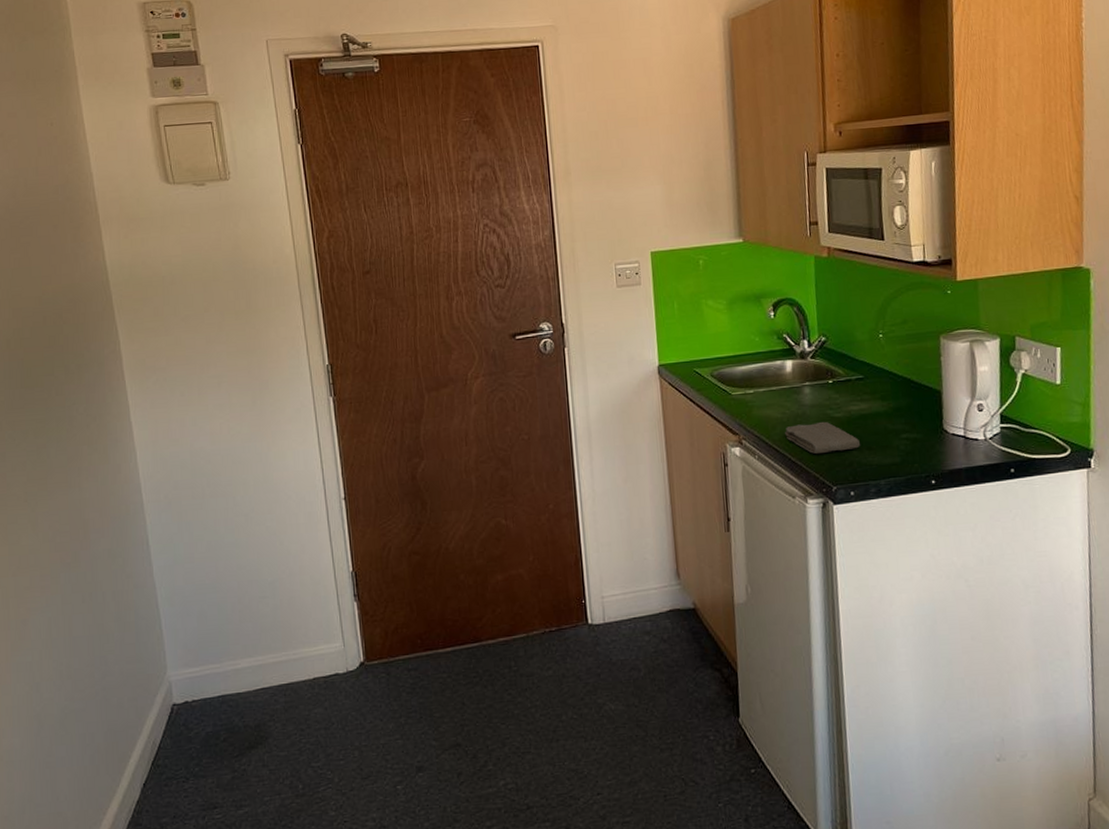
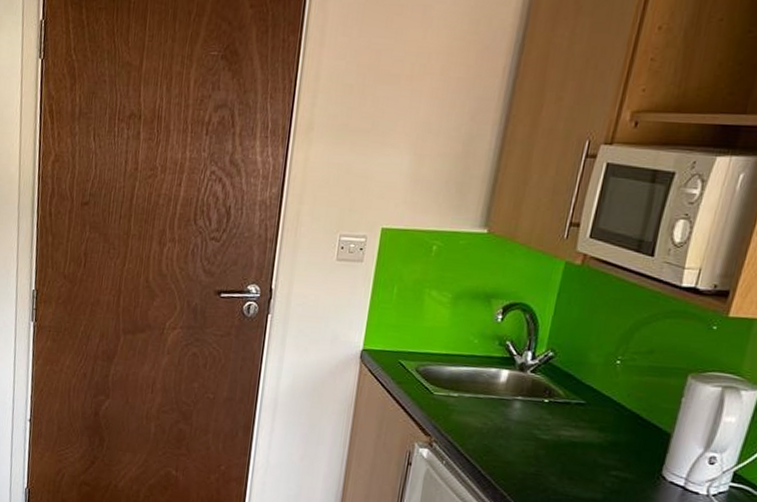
washcloth: present [785,421,861,454] -> none [481,438,563,476]

